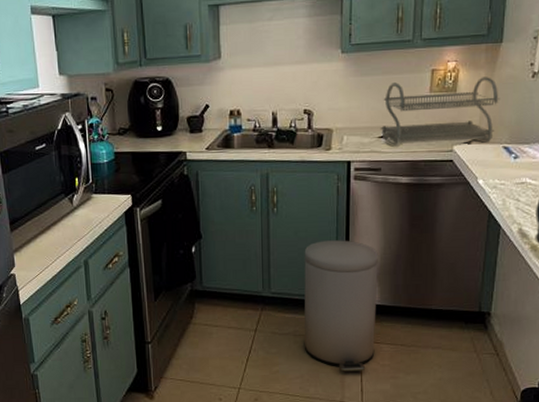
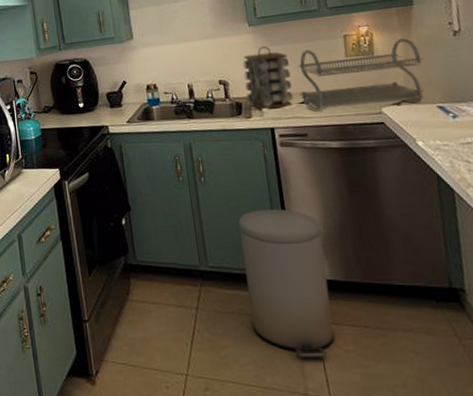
spice rack: none [329,75,375,142] -> present [242,45,293,110]

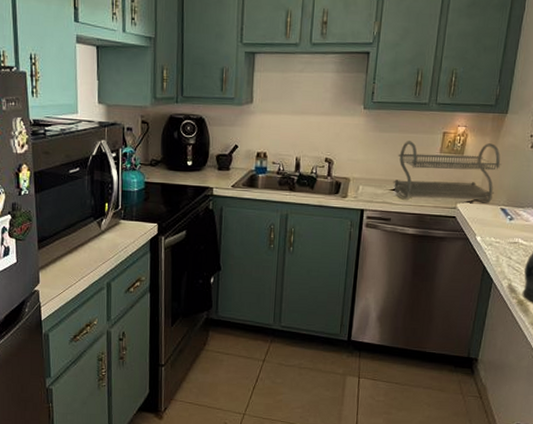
pedal bin: present [238,209,335,358] -> none [307,281,382,405]
spice rack: present [242,45,293,110] -> none [347,130,391,192]

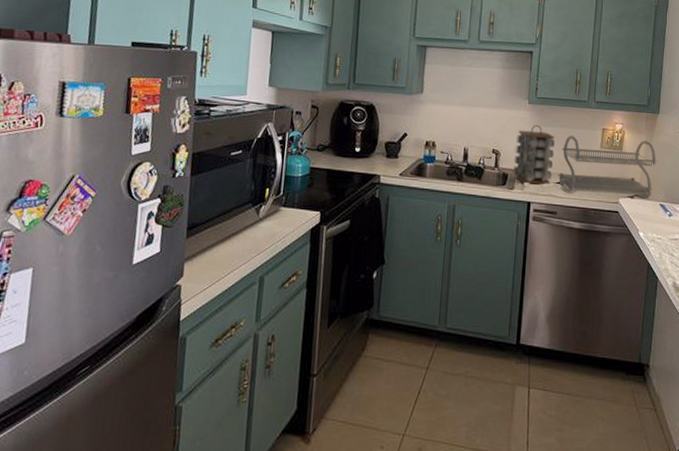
spice rack: none [347,130,391,192] -> present [513,124,555,185]

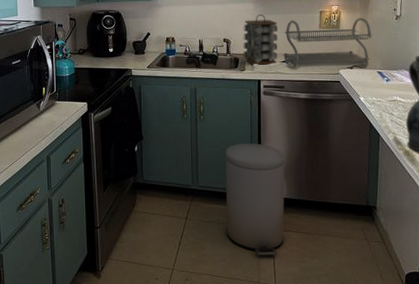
pedal bin: none [474,277,550,421] -> present [225,143,285,256]

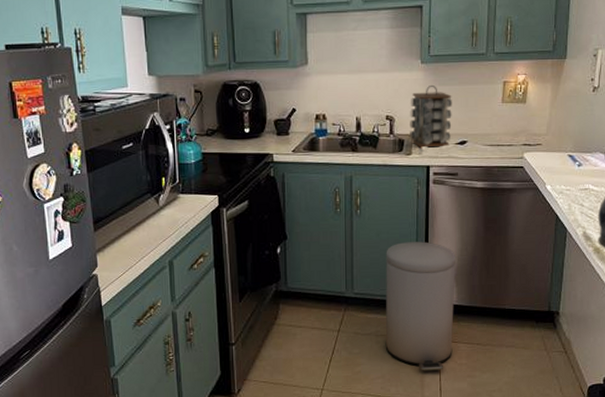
dish rack: present [283,18,373,70] -> none [457,90,565,154]

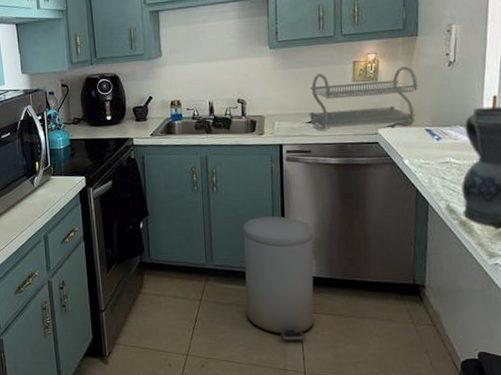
spice rack: present [410,84,452,148] -> none [260,68,303,128]
dish rack: none [457,90,565,154] -> present [308,66,420,132]

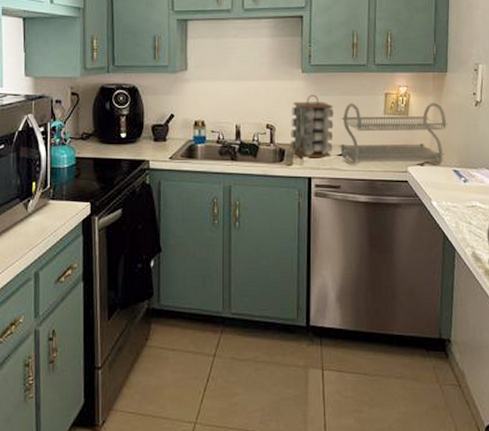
pedal bin: present [243,216,315,341] -> none [265,258,339,404]
spice rack: none [260,68,303,128] -> present [290,94,334,158]

